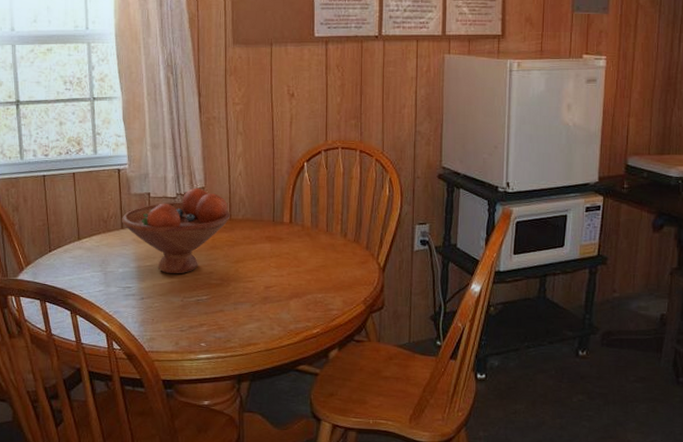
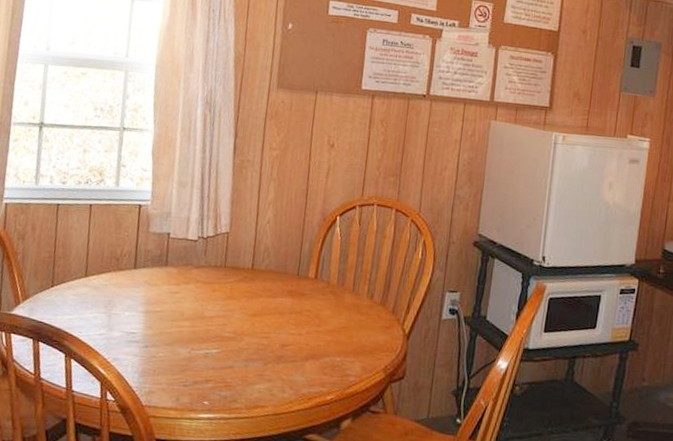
fruit bowl: present [122,187,230,274] -> none [135,232,253,323]

